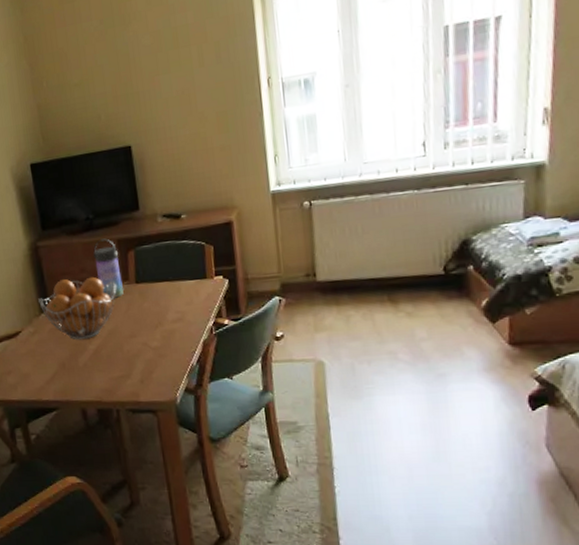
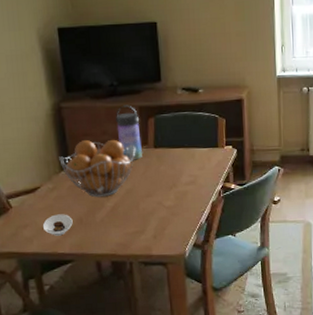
saucer: none [26,359,56,382] -> present [43,214,73,236]

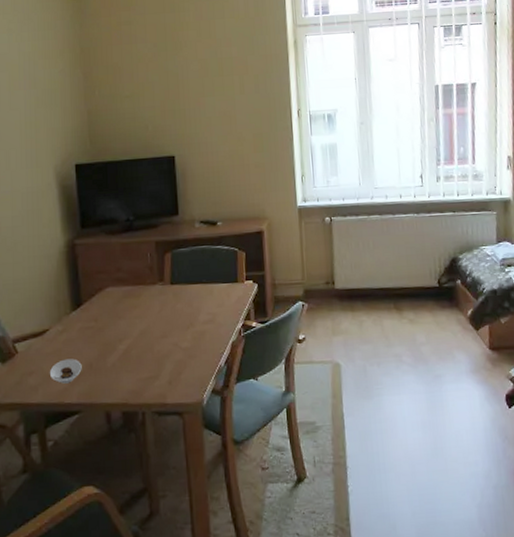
fruit basket: present [59,139,136,198] -> none [70,276,151,340]
water bottle: present [115,105,143,160] -> none [130,240,159,299]

